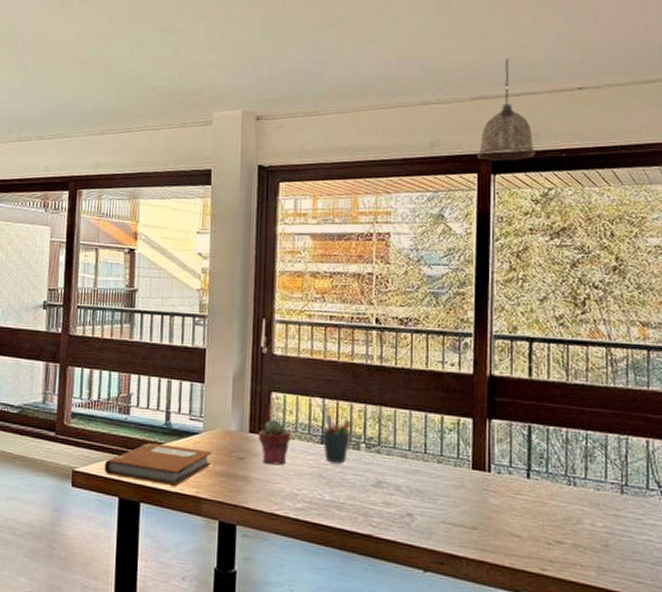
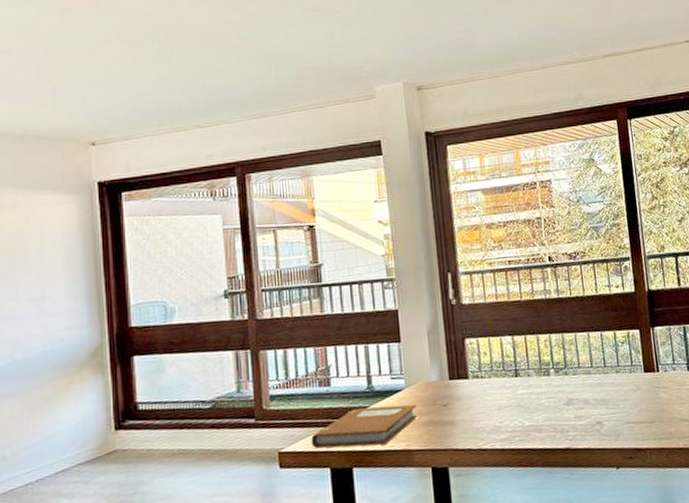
potted succulent: present [258,419,291,465] -> none [458,363,488,406]
pen holder: present [322,414,350,464] -> none [515,348,540,392]
pendant lamp: present [478,58,536,161] -> none [614,20,660,108]

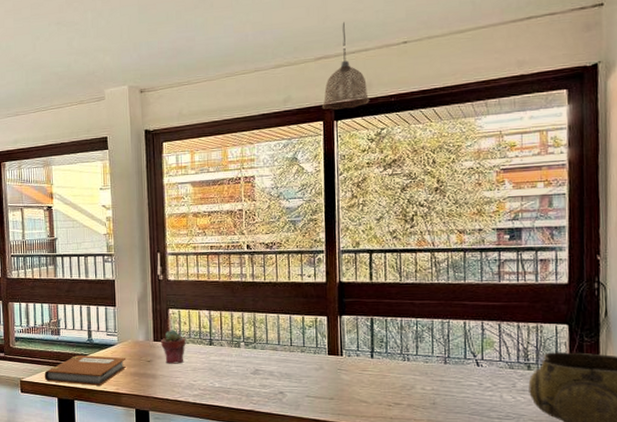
potted succulent: none [458,363,488,406] -> present [161,330,186,364]
pendant lamp: none [614,20,660,108] -> present [322,22,370,110]

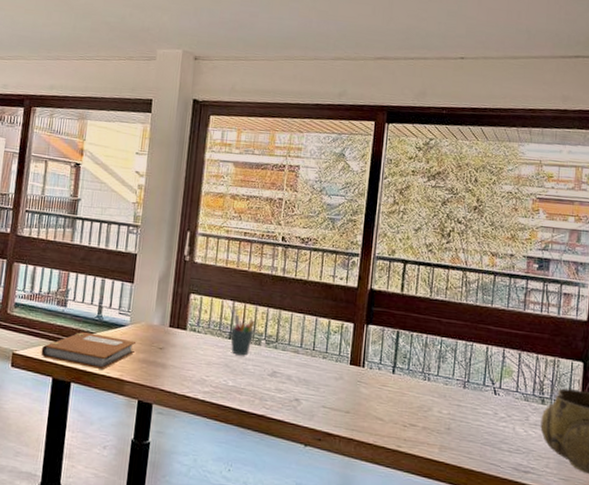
potted succulent: present [161,330,186,364] -> none [176,317,204,356]
pen holder: none [210,322,232,359] -> present [230,314,254,356]
pendant lamp: present [322,22,370,110] -> none [376,27,423,114]

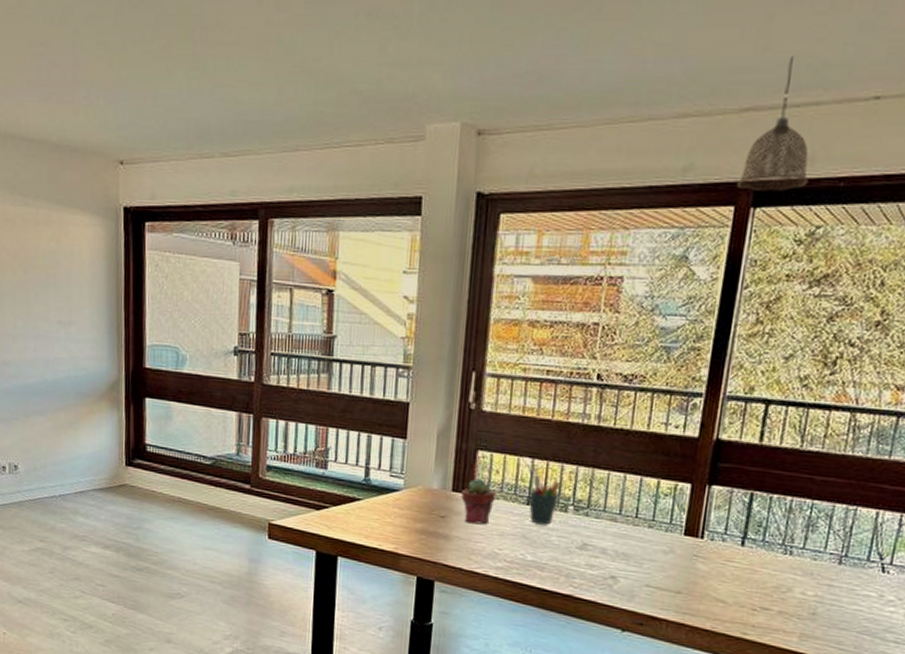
notebook: present [41,331,136,369] -> none [301,497,411,541]
potted succulent: none [176,317,204,356] -> present [461,478,496,525]
pendant lamp: none [376,27,423,114] -> present [737,56,809,192]

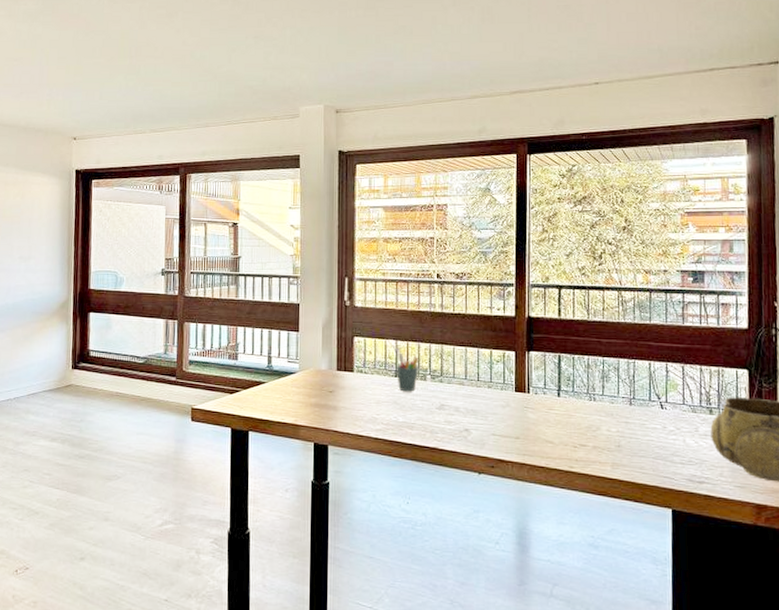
potted succulent: present [461,478,496,525] -> none [344,359,371,396]
pendant lamp: present [737,56,809,192] -> none [516,59,562,143]

